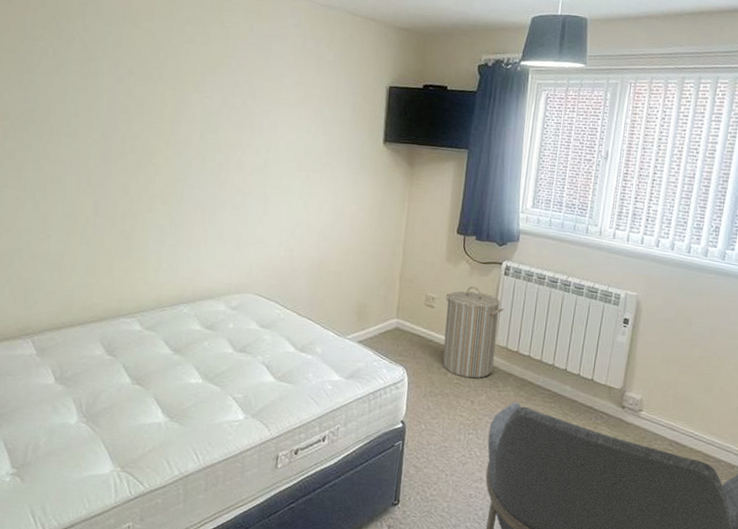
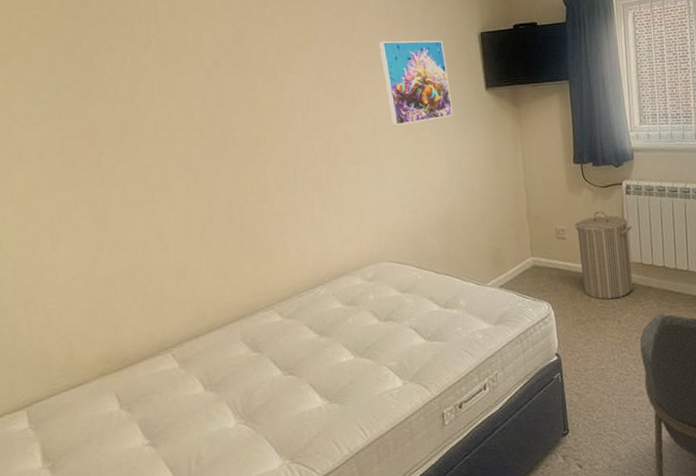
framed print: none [285,77,351,164] -> present [378,40,454,125]

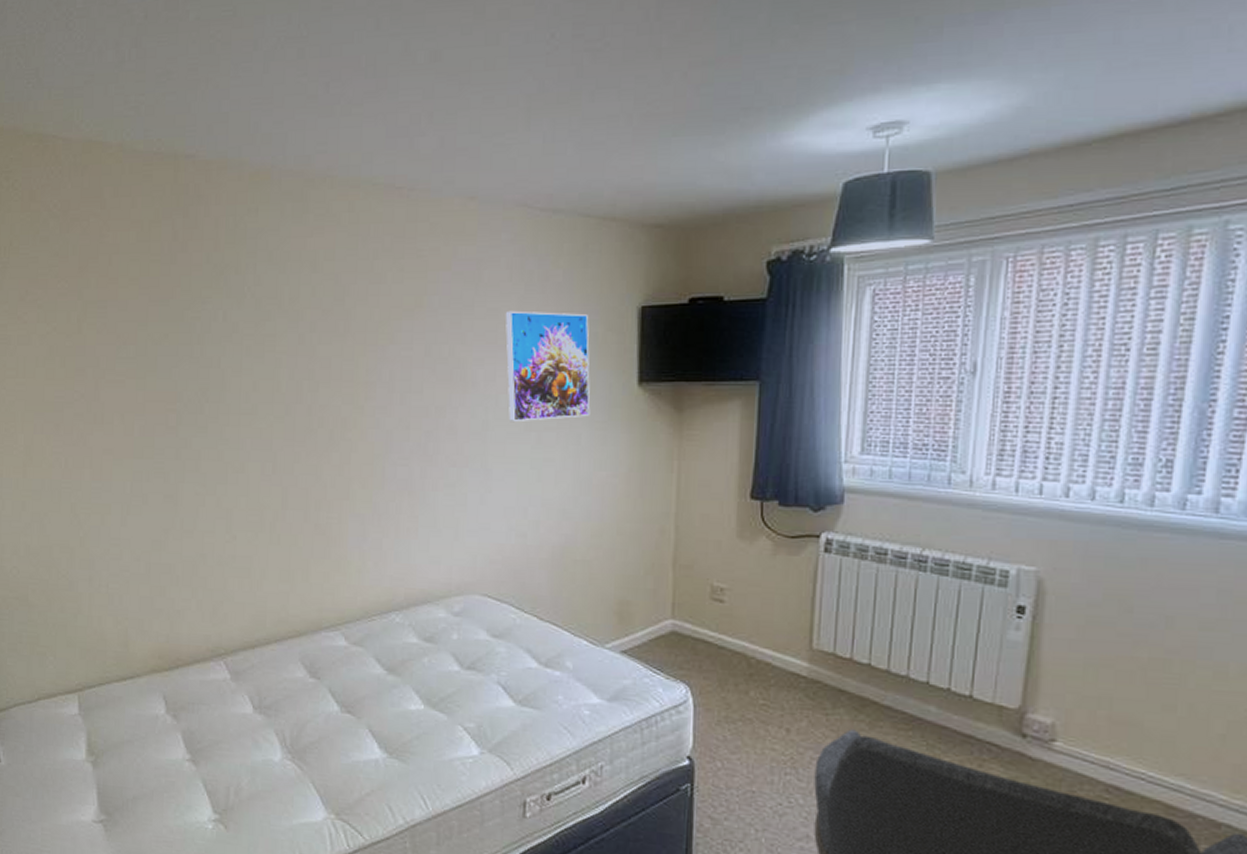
laundry hamper: present [574,211,633,300] -> none [739,570,827,698]

